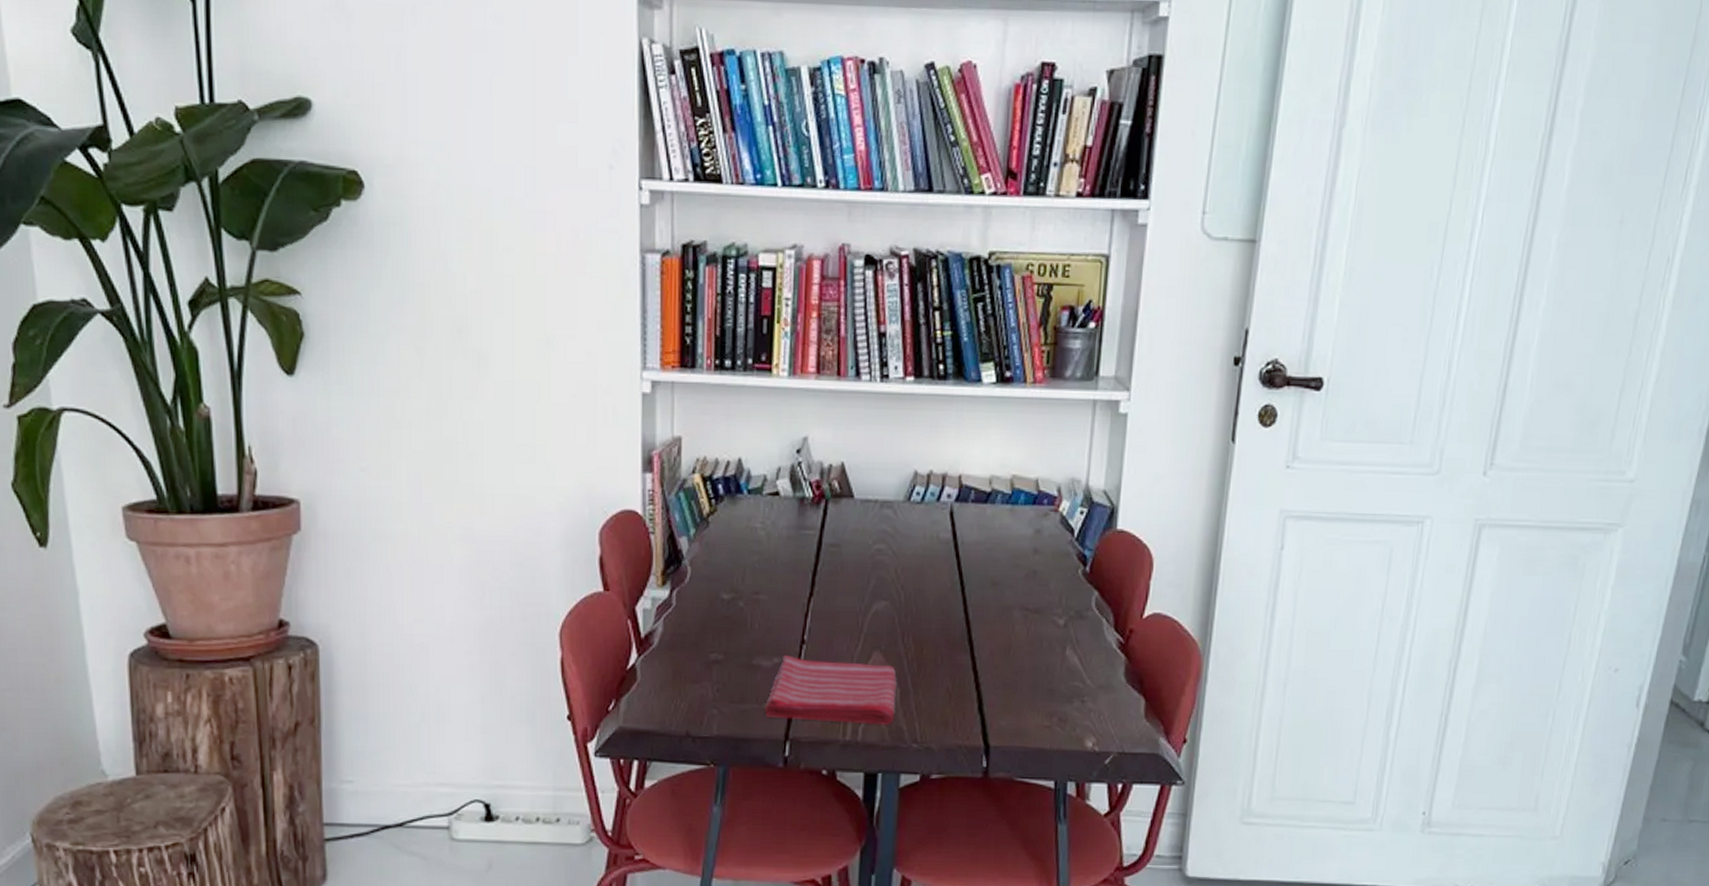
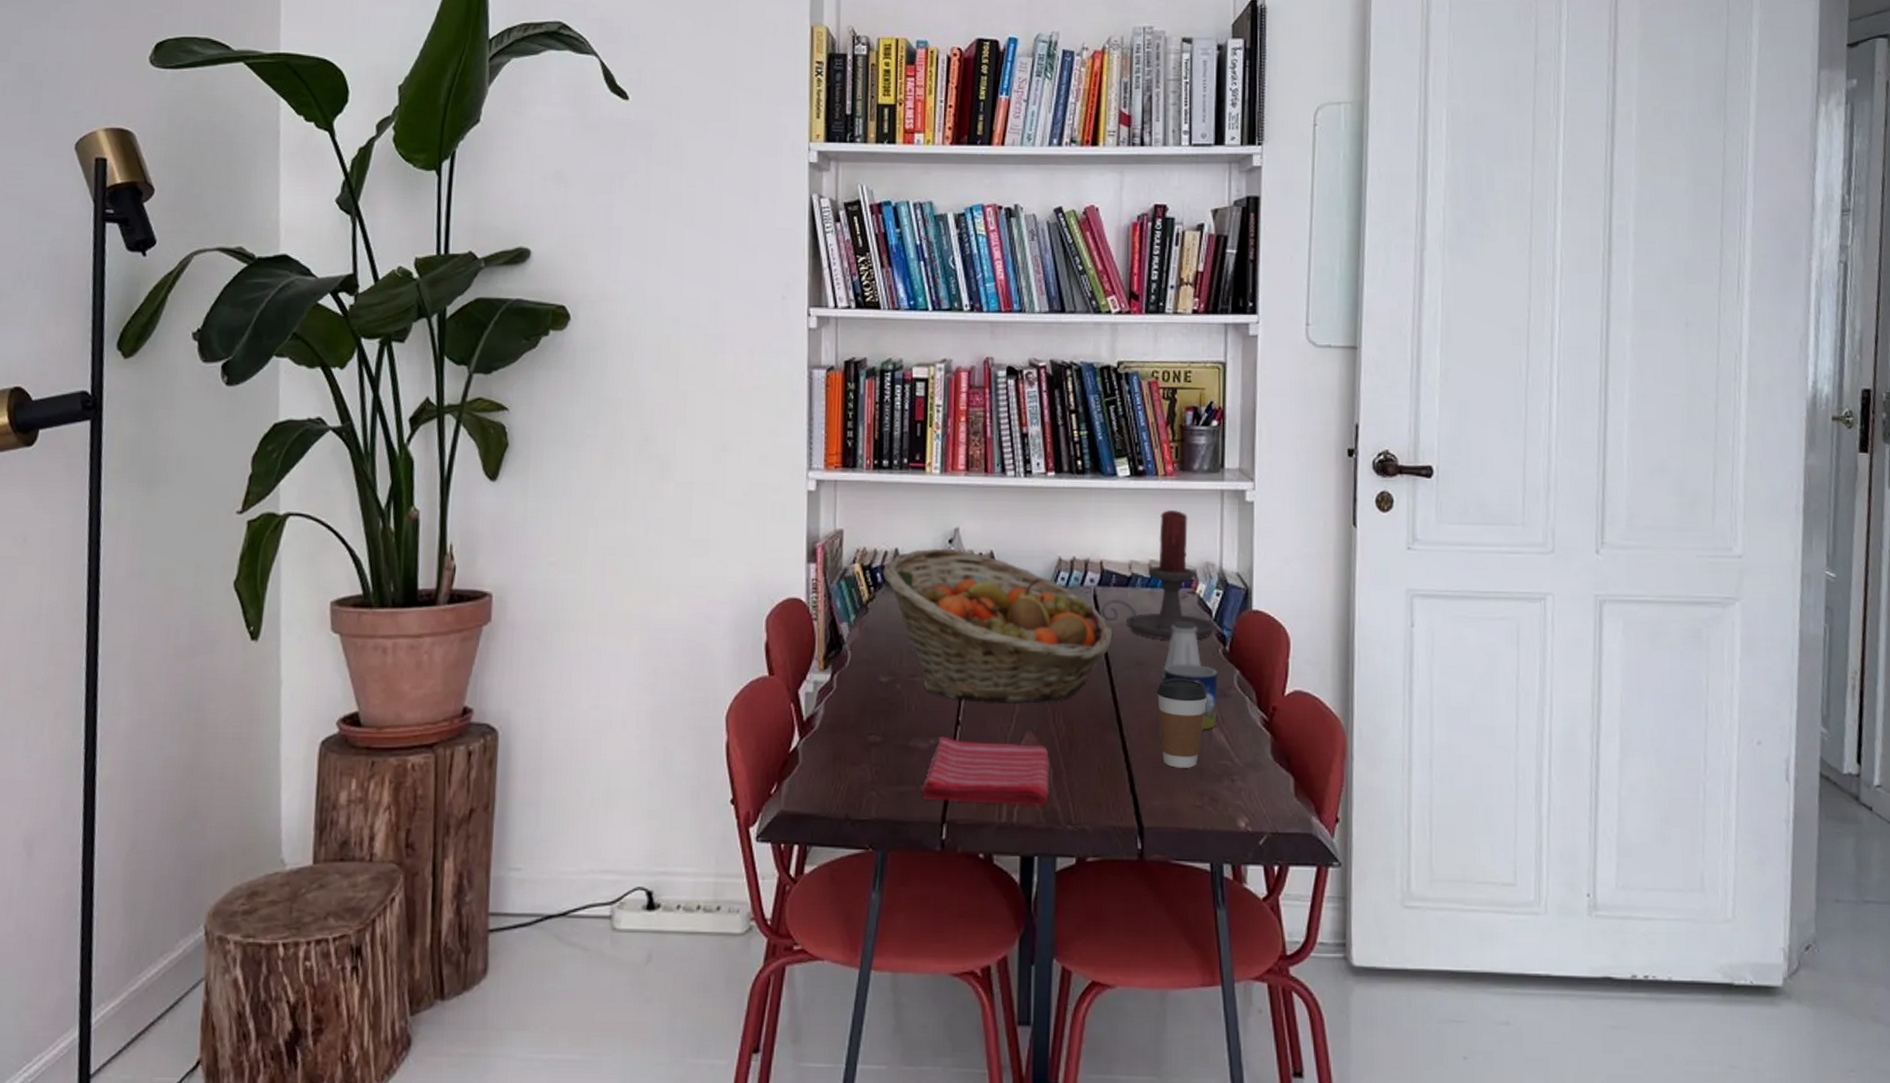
fruit basket: none [724,458,969,624] -> present [882,548,1114,705]
candle holder: none [957,421,1078,560] -> present [1101,510,1216,640]
coffee cup: none [1011,600,1064,689] -> present [1157,679,1207,768]
saltshaker: none [1017,540,1059,600] -> present [1162,621,1201,679]
mug: none [1018,584,1076,652] -> present [1163,664,1218,730]

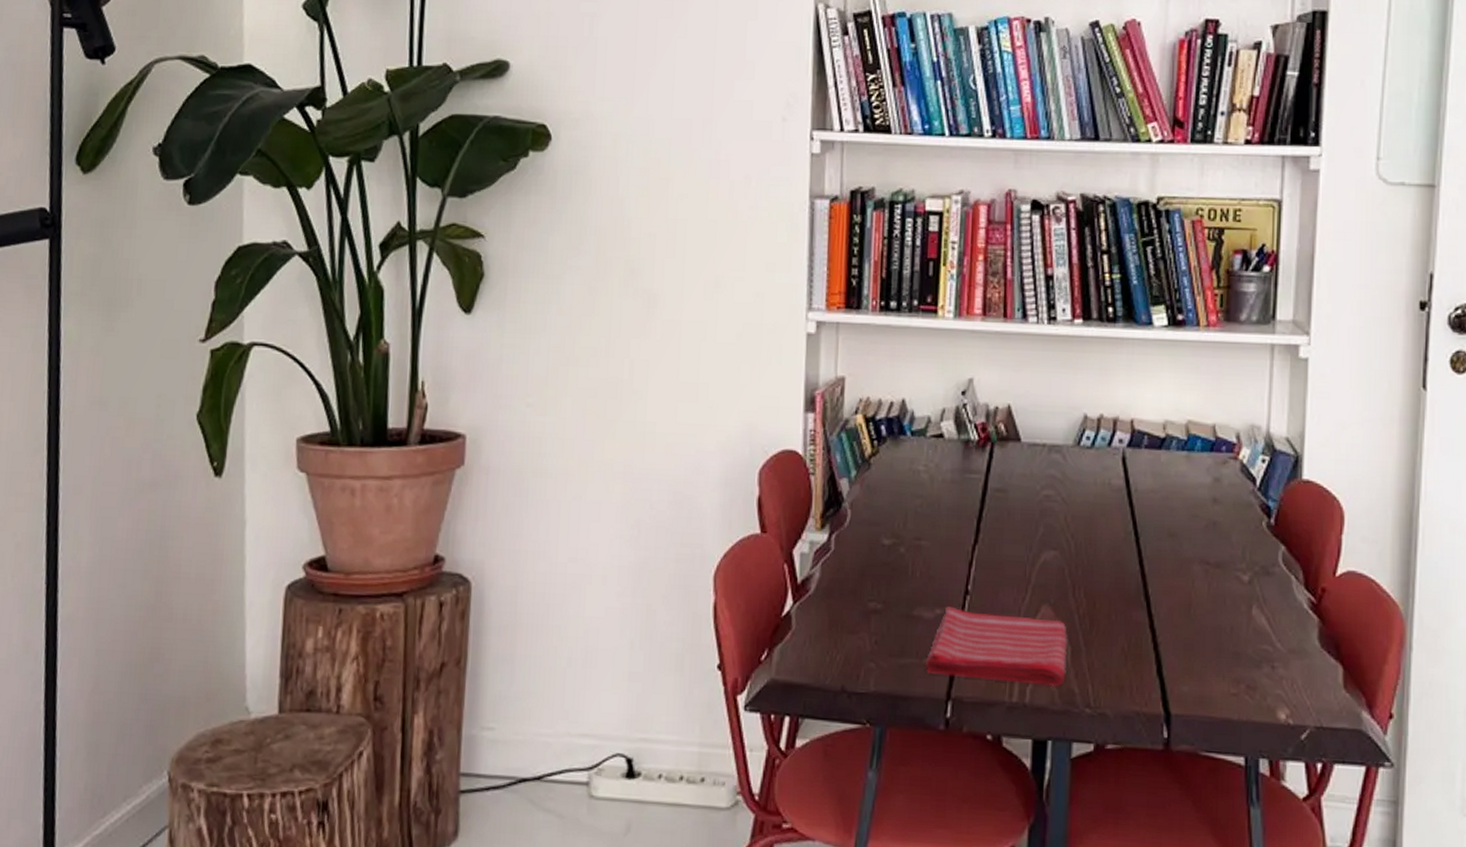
fruit basket: present [882,548,1114,705] -> none [887,400,1144,575]
candle holder: present [1101,510,1216,640] -> none [1130,365,1260,510]
coffee cup: present [1157,679,1207,768] -> none [1190,553,1248,652]
saltshaker: present [1162,621,1201,679] -> none [1196,489,1242,553]
mug: present [1163,664,1218,730] -> none [1198,536,1261,611]

